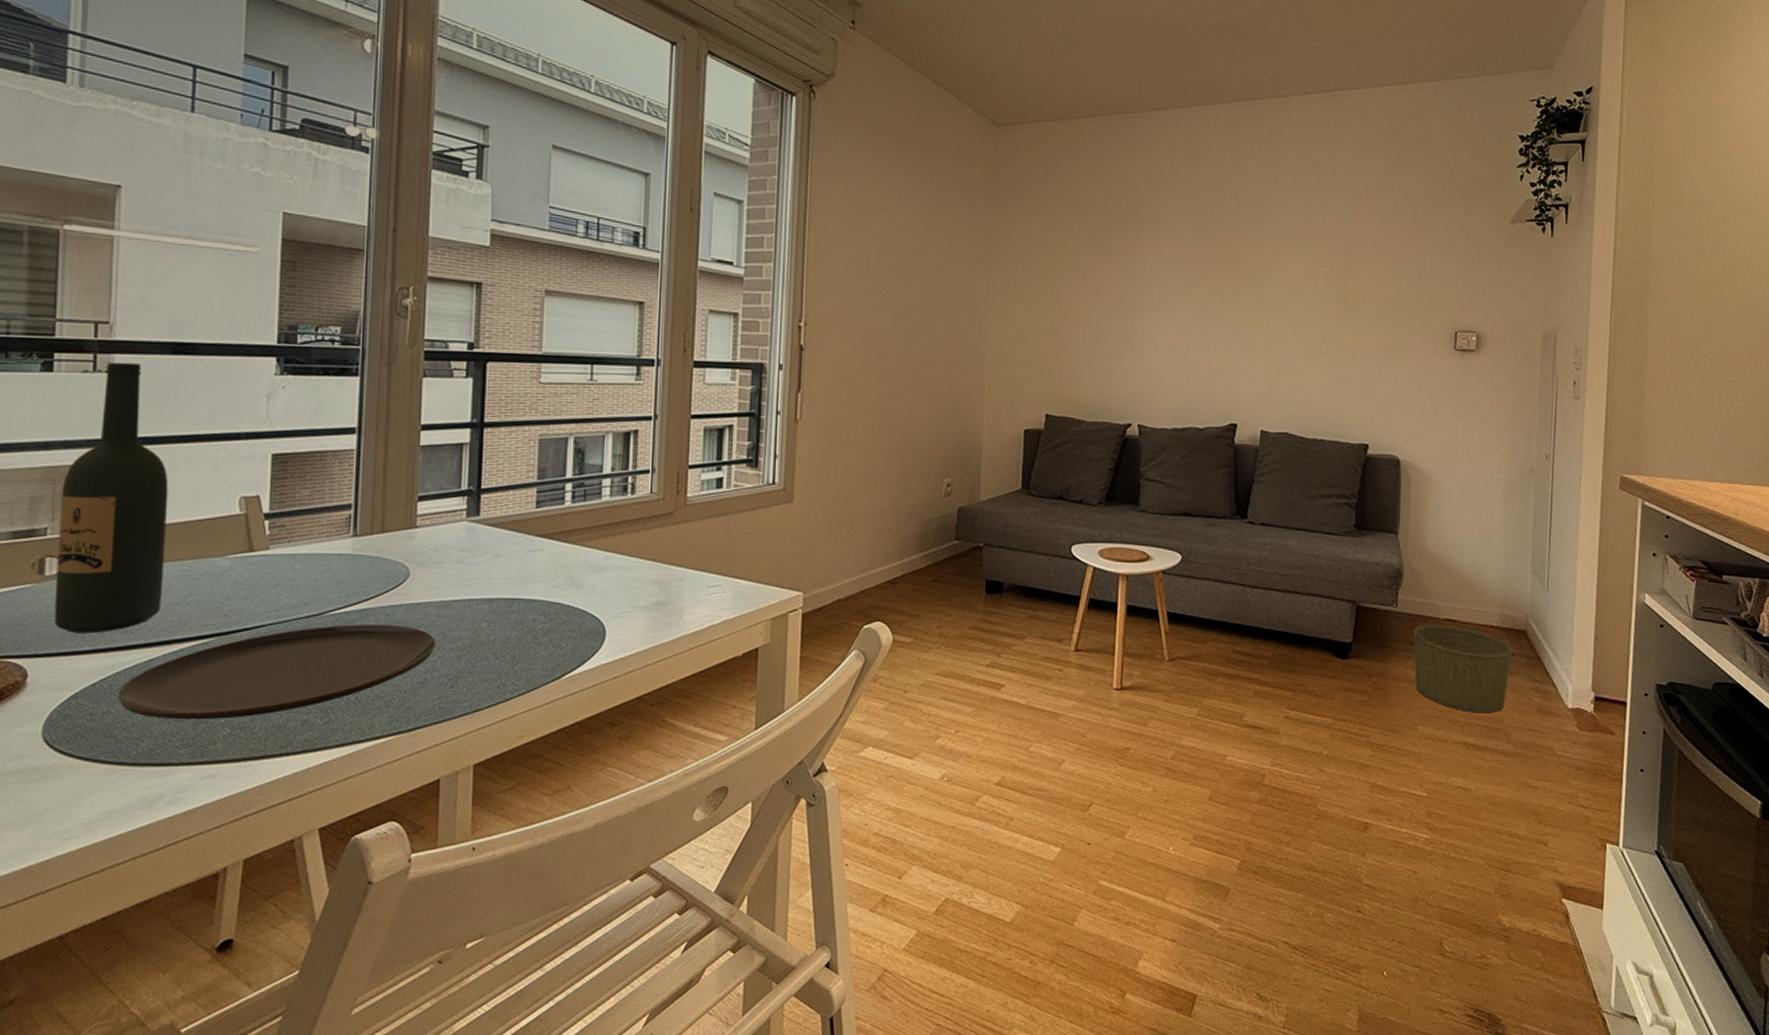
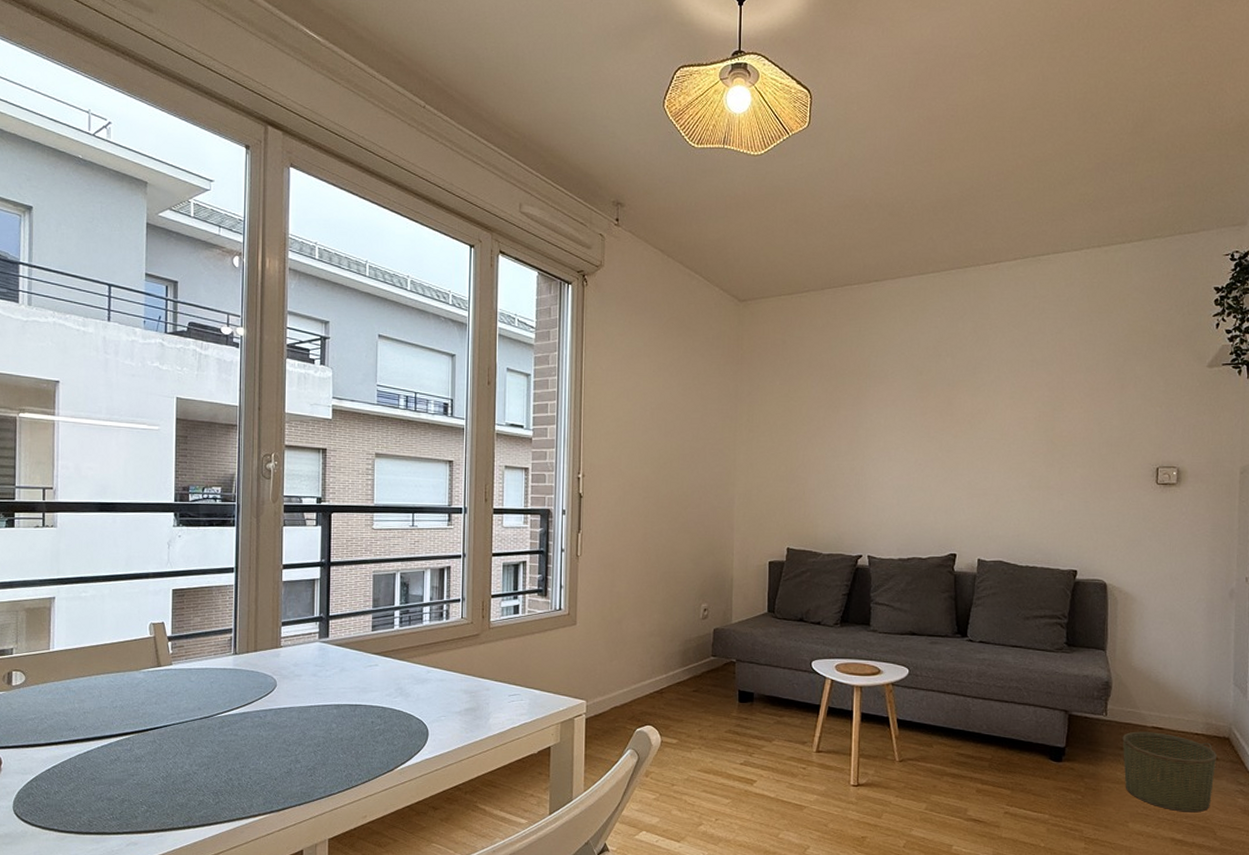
wine bottle: present [54,362,168,634] -> none [19,519,98,731]
plate: present [117,624,436,720] -> none [65,724,297,799]

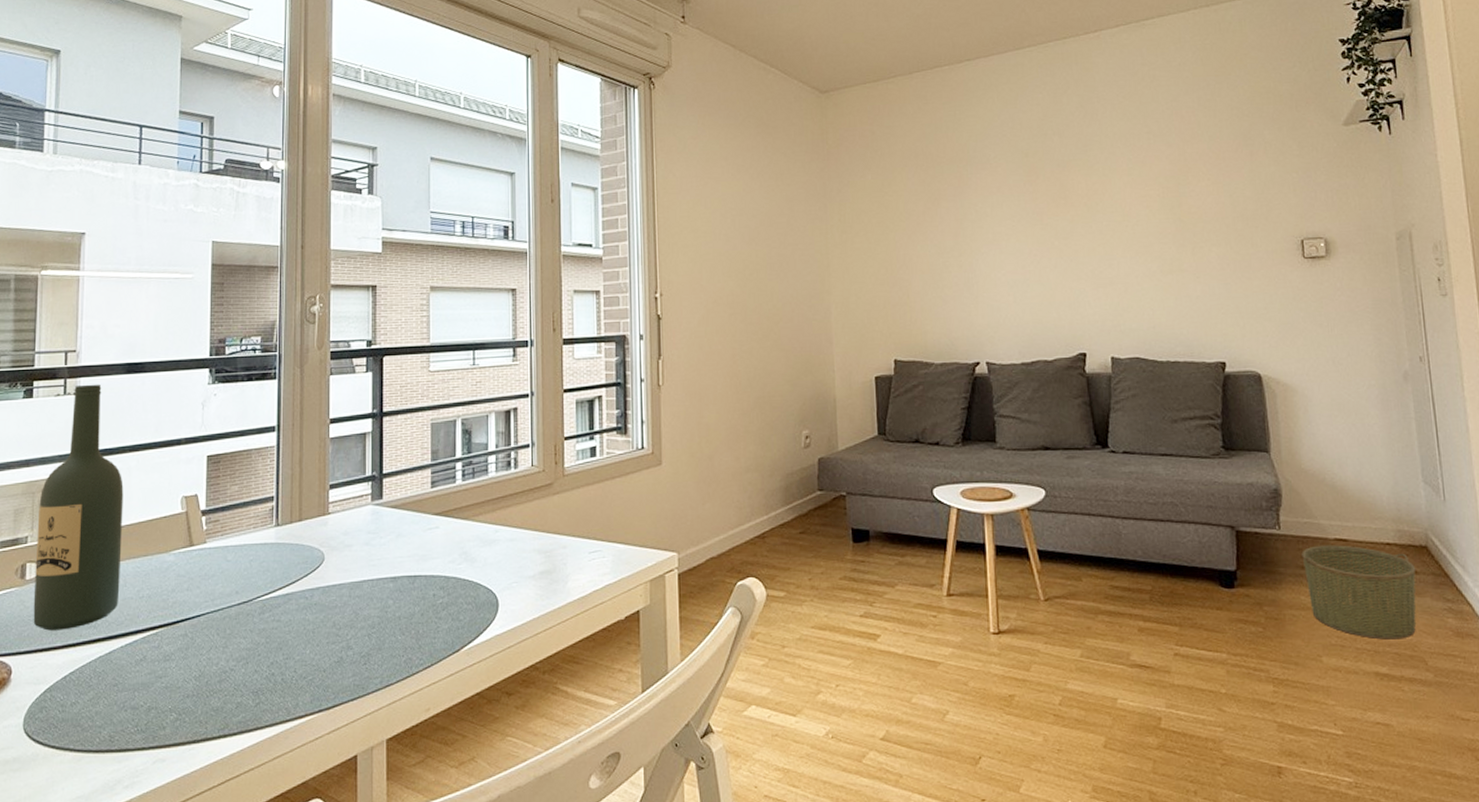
wine bottle: none [19,519,98,731] -> present [33,384,124,631]

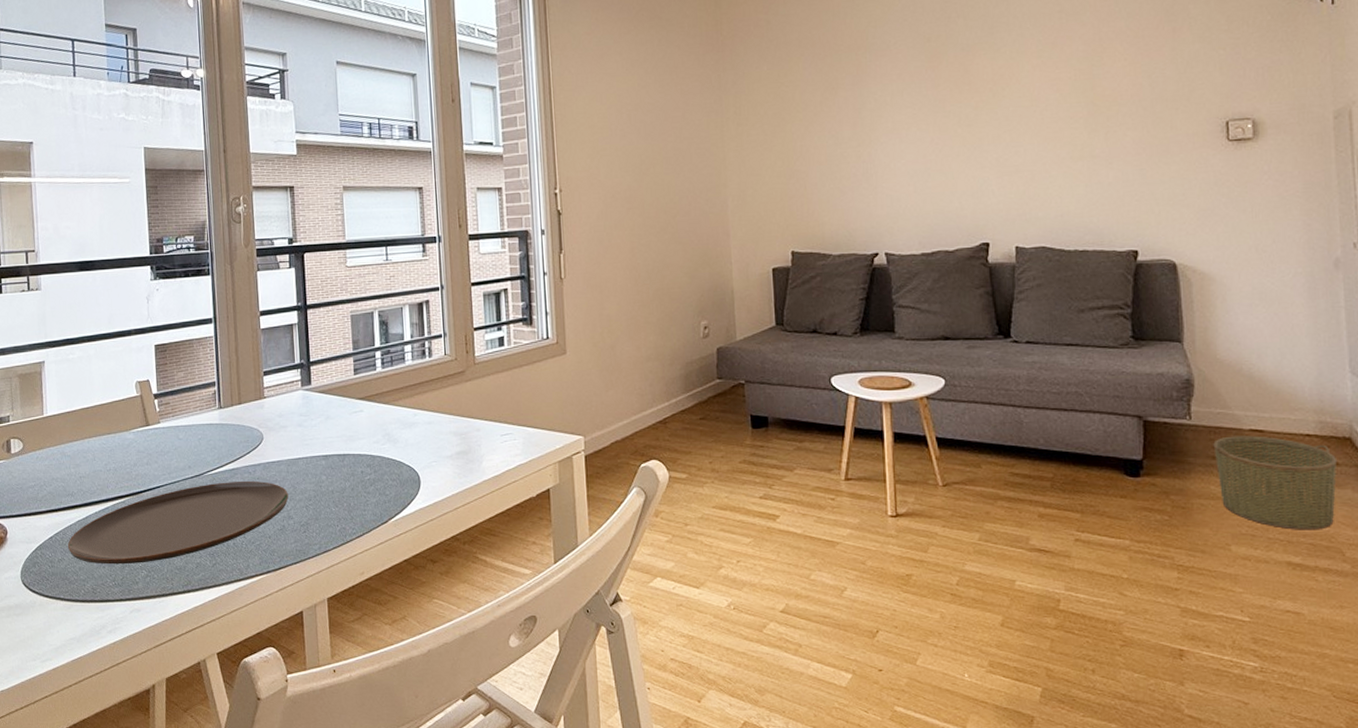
wine bottle: present [33,384,124,631] -> none [16,280,90,498]
plate: none [84,607,349,707] -> present [67,480,289,565]

